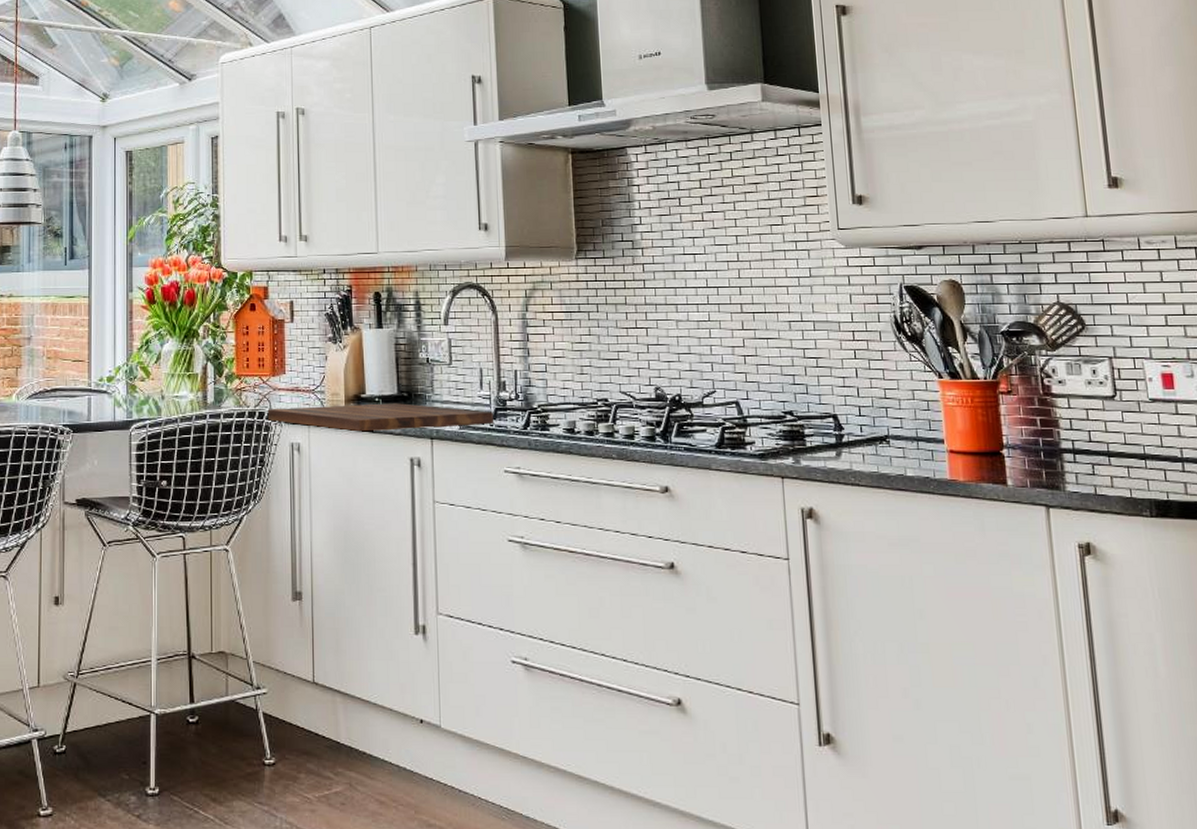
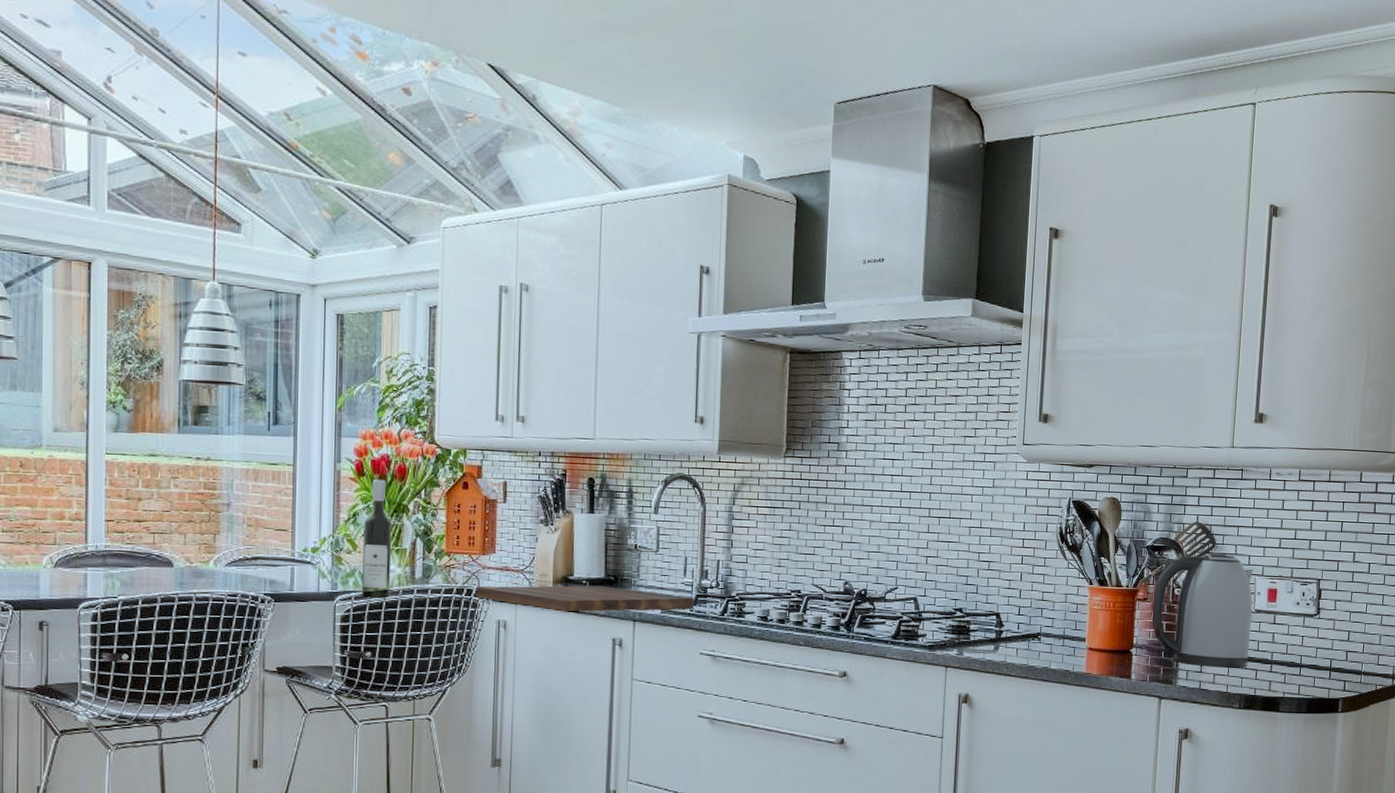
bottle: none [156,305,184,425] -> present [362,479,393,599]
kettle: none [1018,335,1152,468] -> present [1151,552,1253,668]

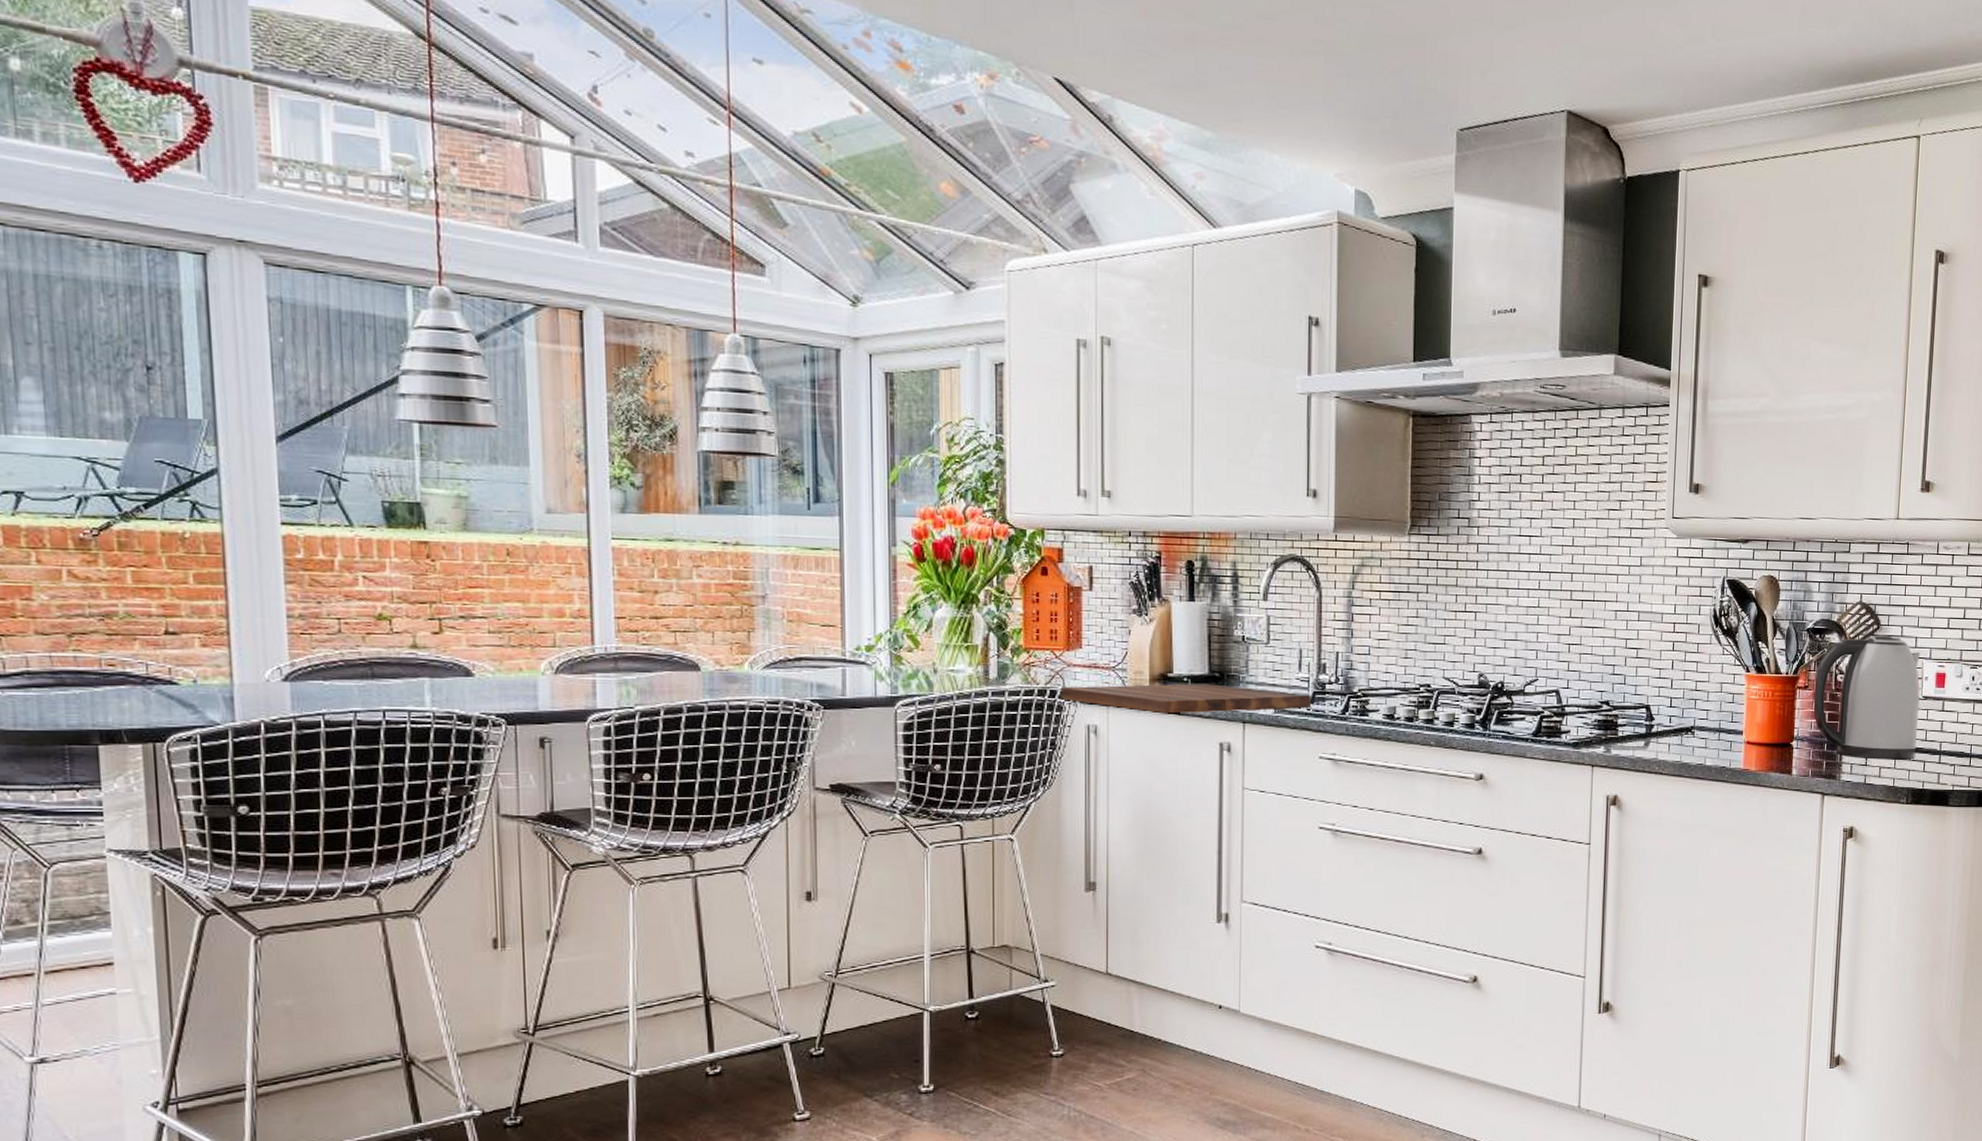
bottle: present [362,479,393,599] -> none [926,564,961,703]

